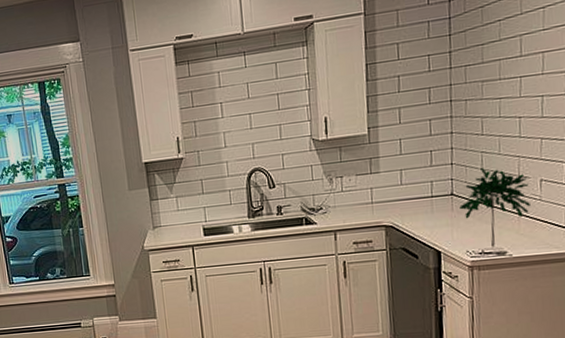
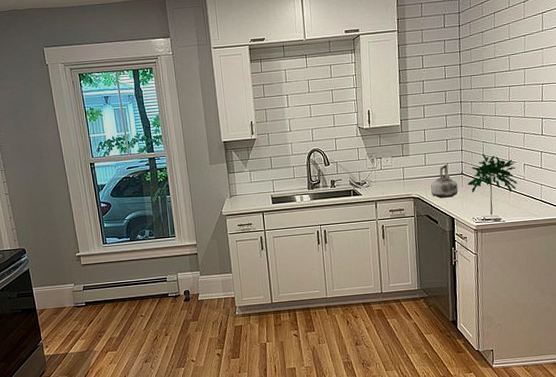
kettle: none [408,182,447,226] -> present [430,164,458,198]

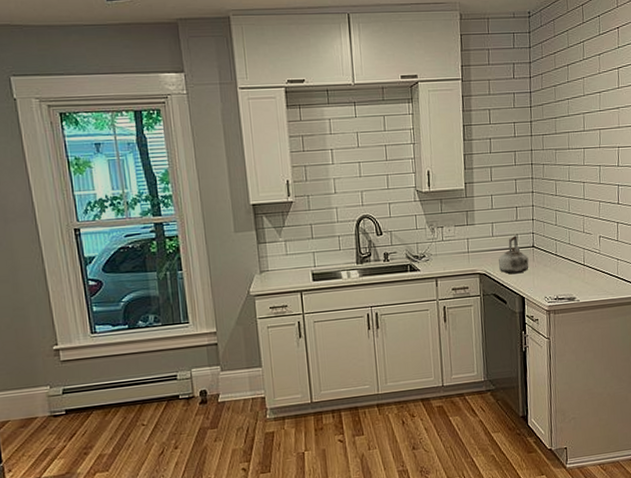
plant: present [467,153,517,215] -> none [539,223,592,294]

